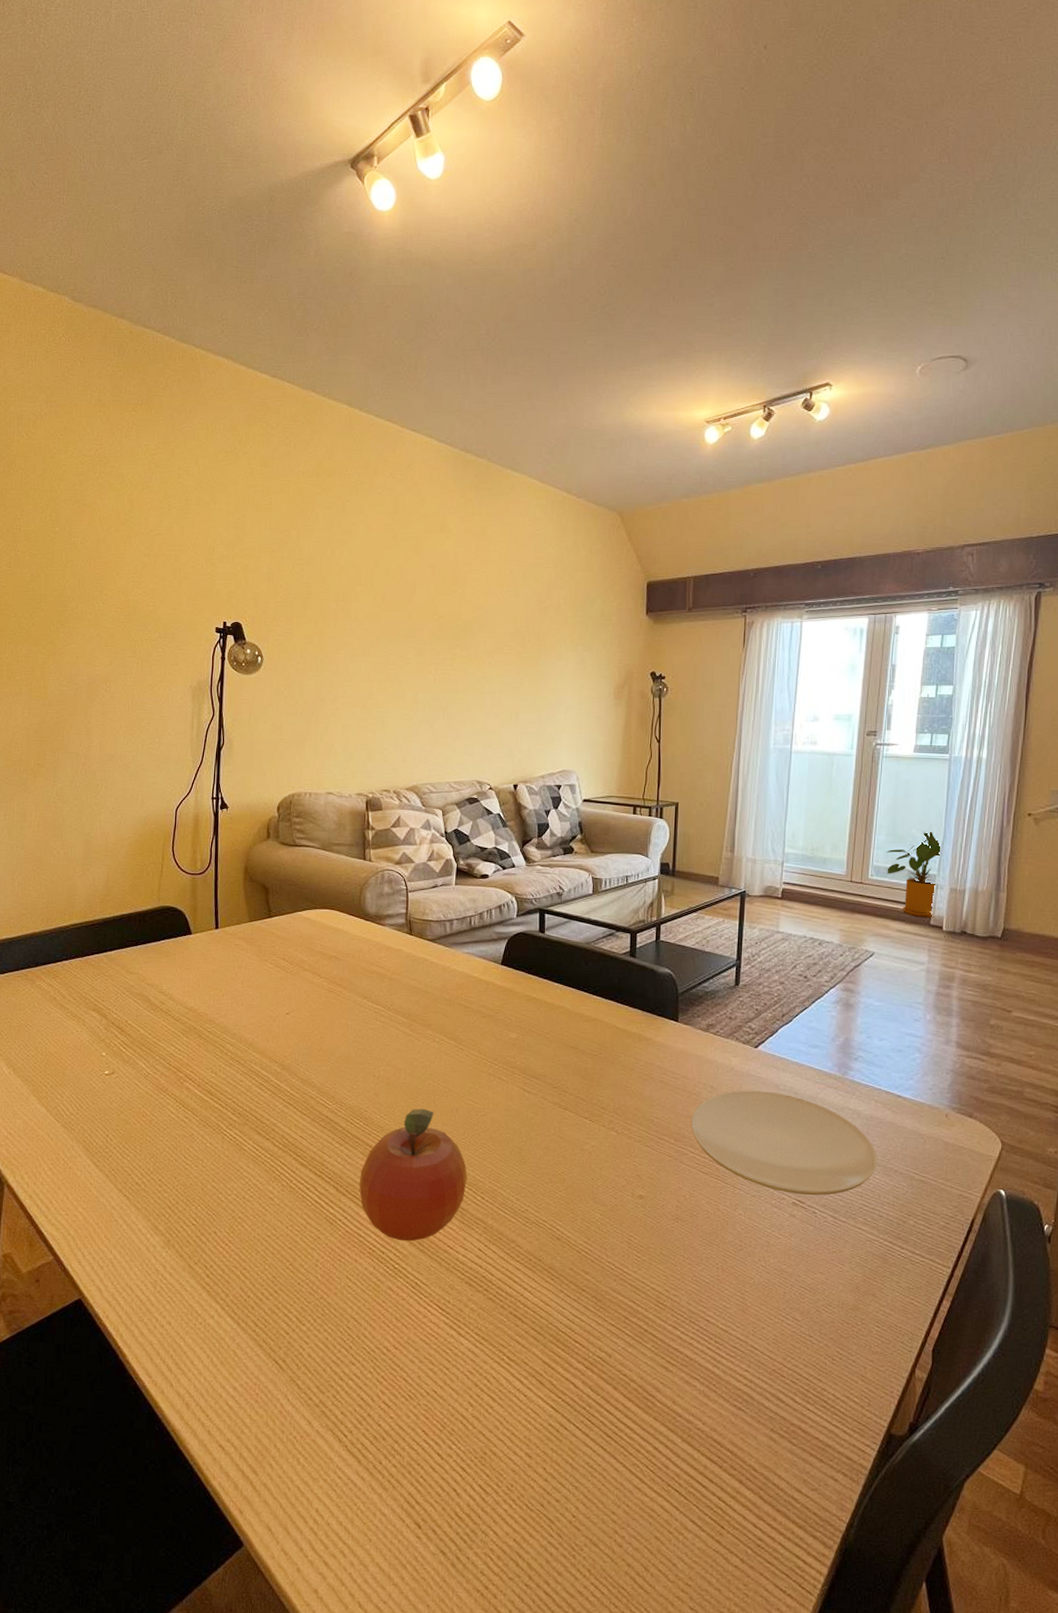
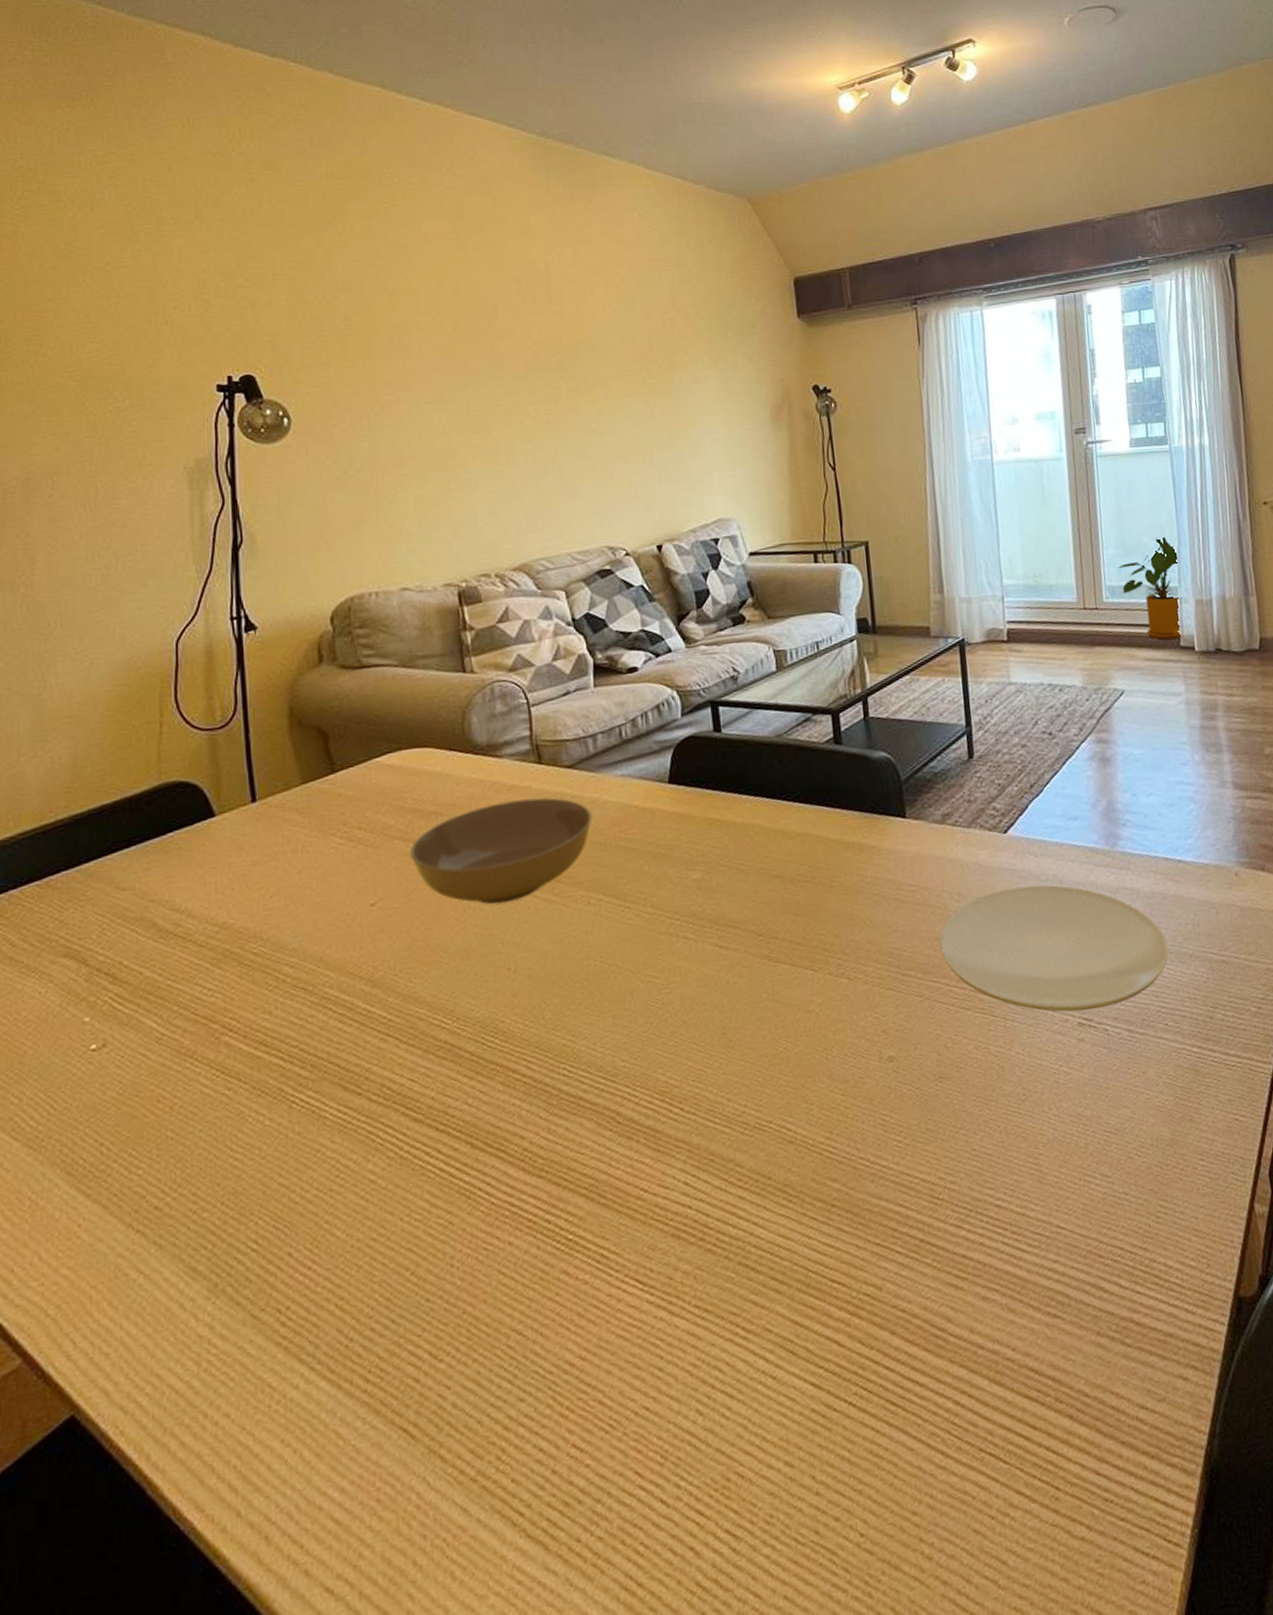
bowl: none [315,958,444,1029] -> present [409,797,593,904]
fruit: present [359,1108,467,1241] -> none [502,1000,657,1199]

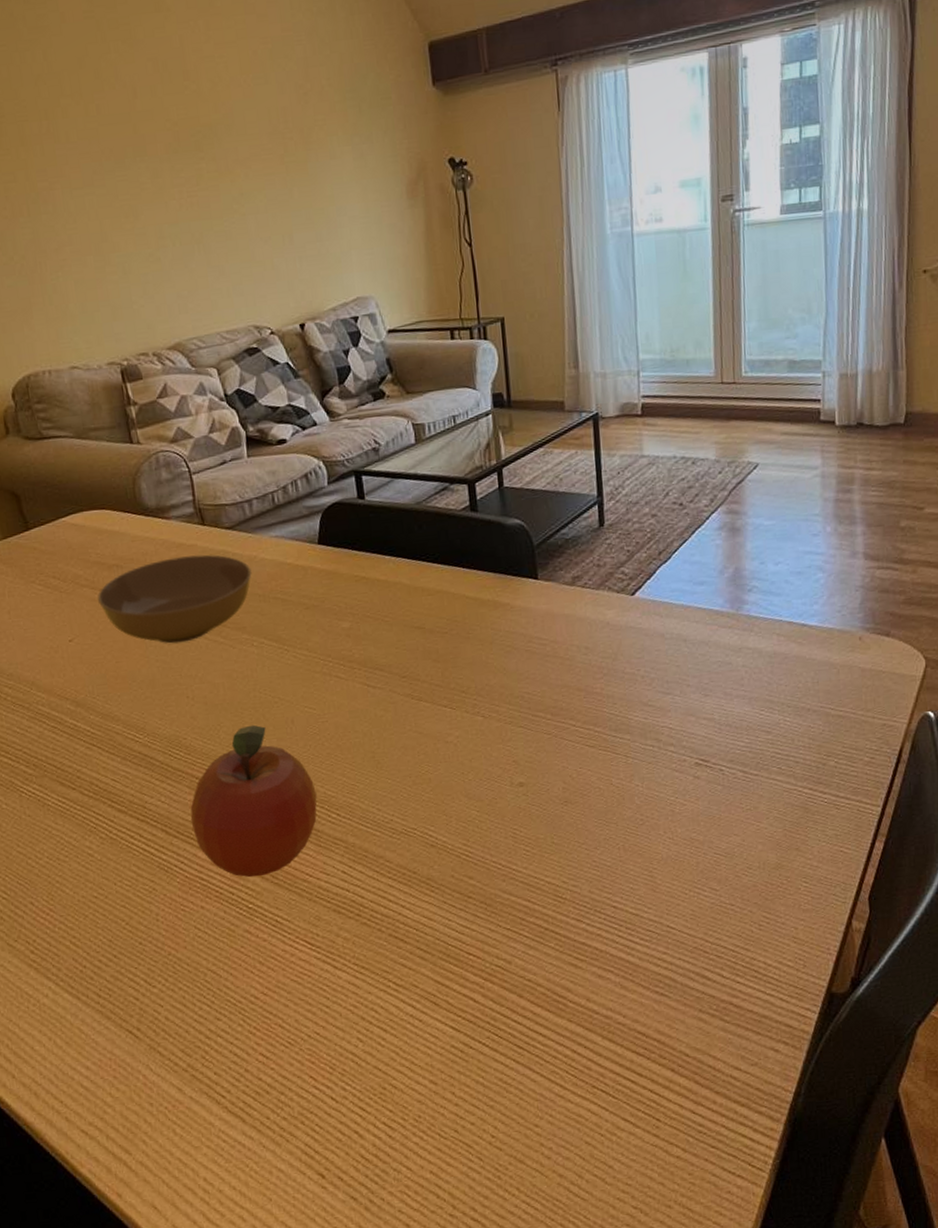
fruit: none [502,1000,657,1199] -> present [190,724,317,878]
plate: present [940,885,1169,1012] -> none [568,642,787,754]
house plant: present [1117,536,1184,641] -> none [759,308,824,415]

